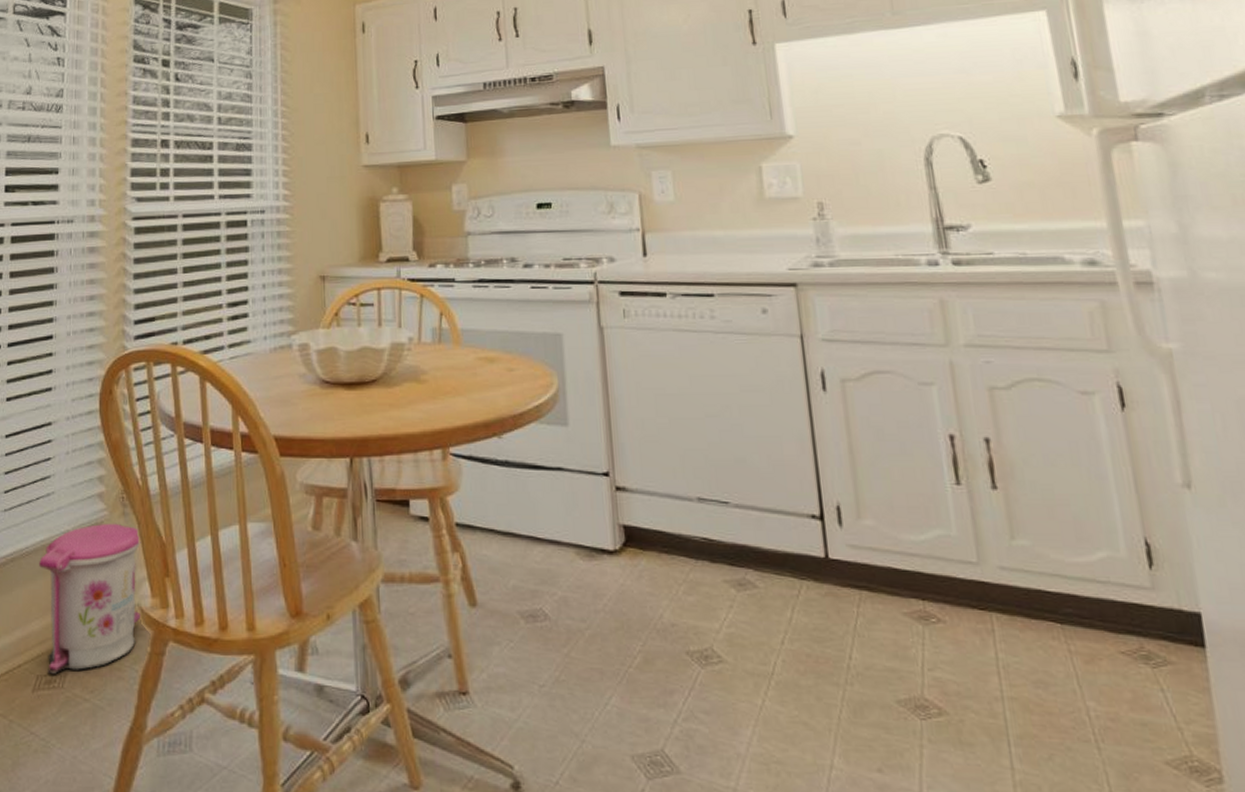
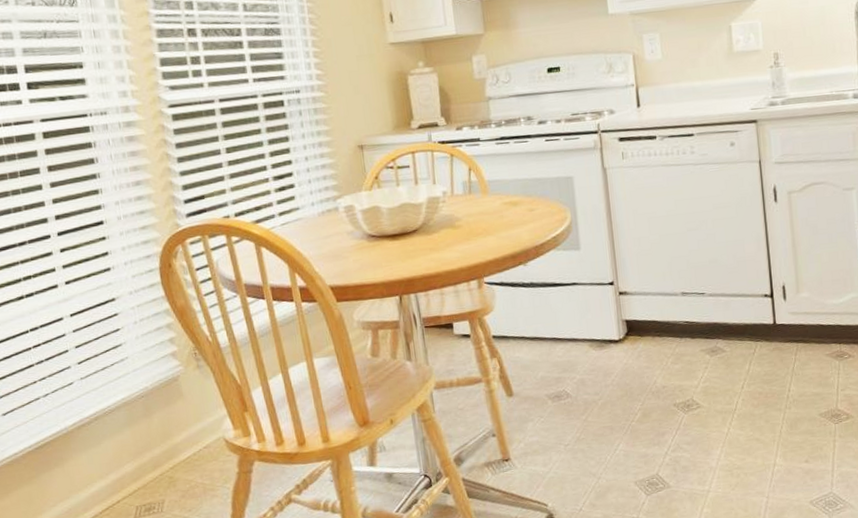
trash can: present [39,523,141,674] -> none [123,375,227,503]

